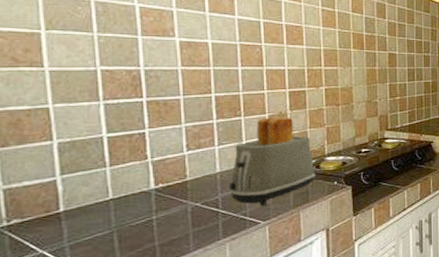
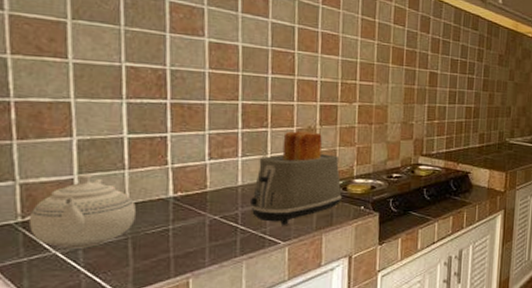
teapot: none [15,173,120,247] -> present [30,173,137,248]

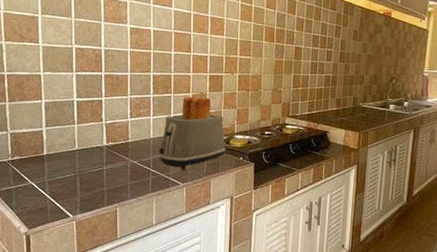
teapot: present [30,173,137,248] -> none [16,126,83,181]

